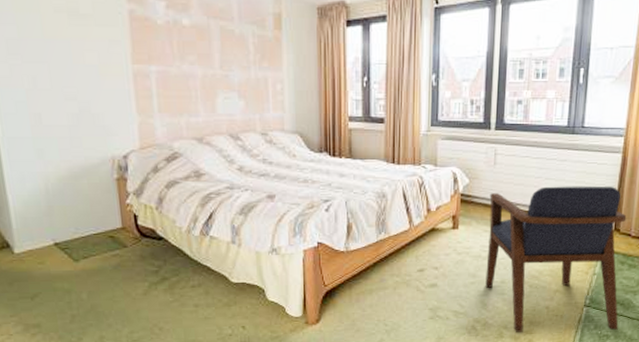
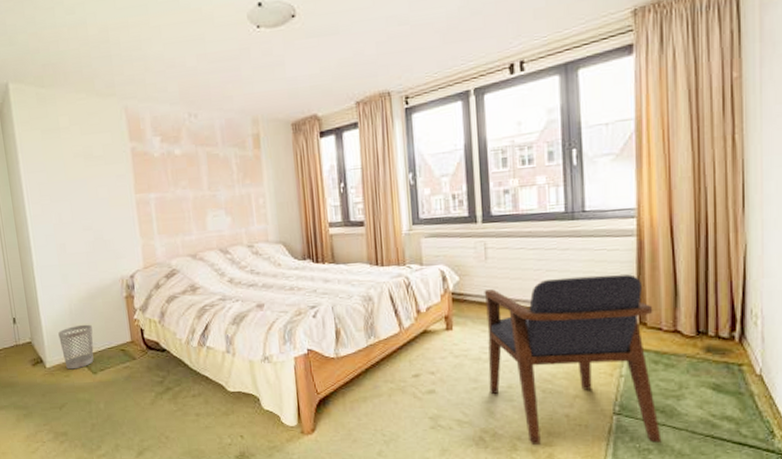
wastebasket: none [30,207,76,256] -> present [58,324,94,370]

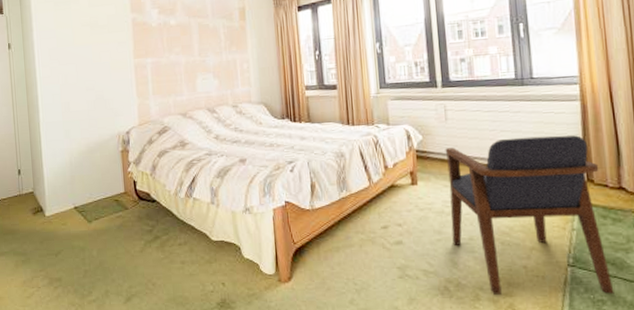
wastebasket: present [58,324,94,370] -> none [58,176,90,218]

